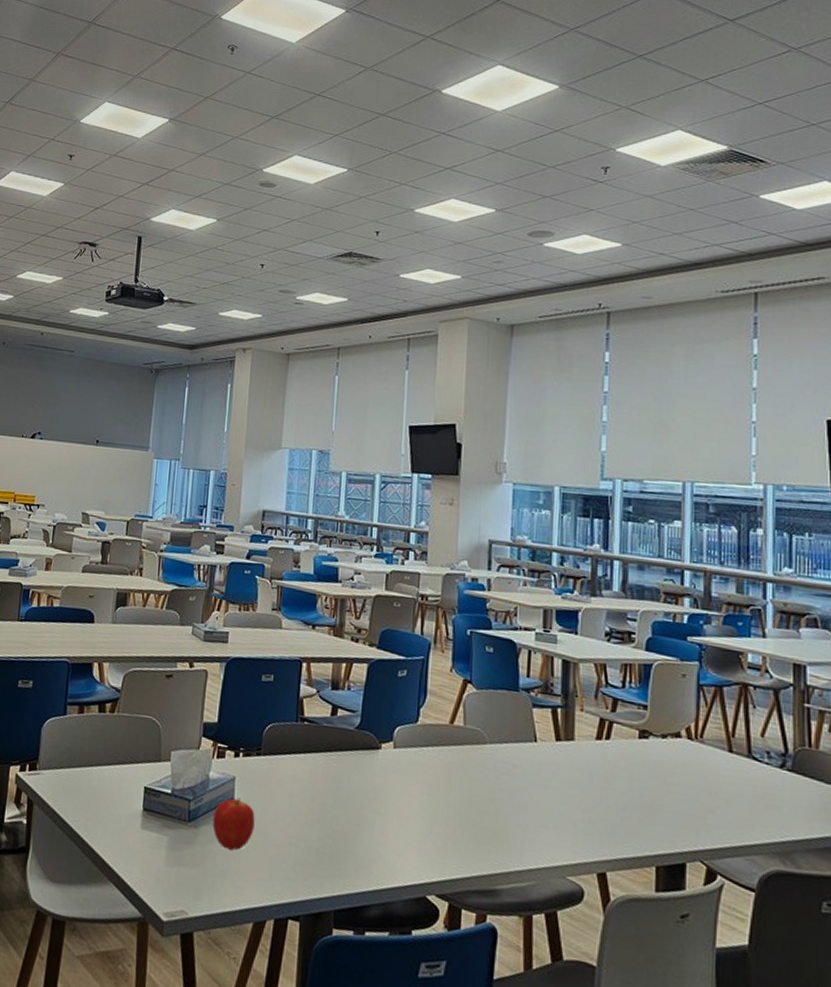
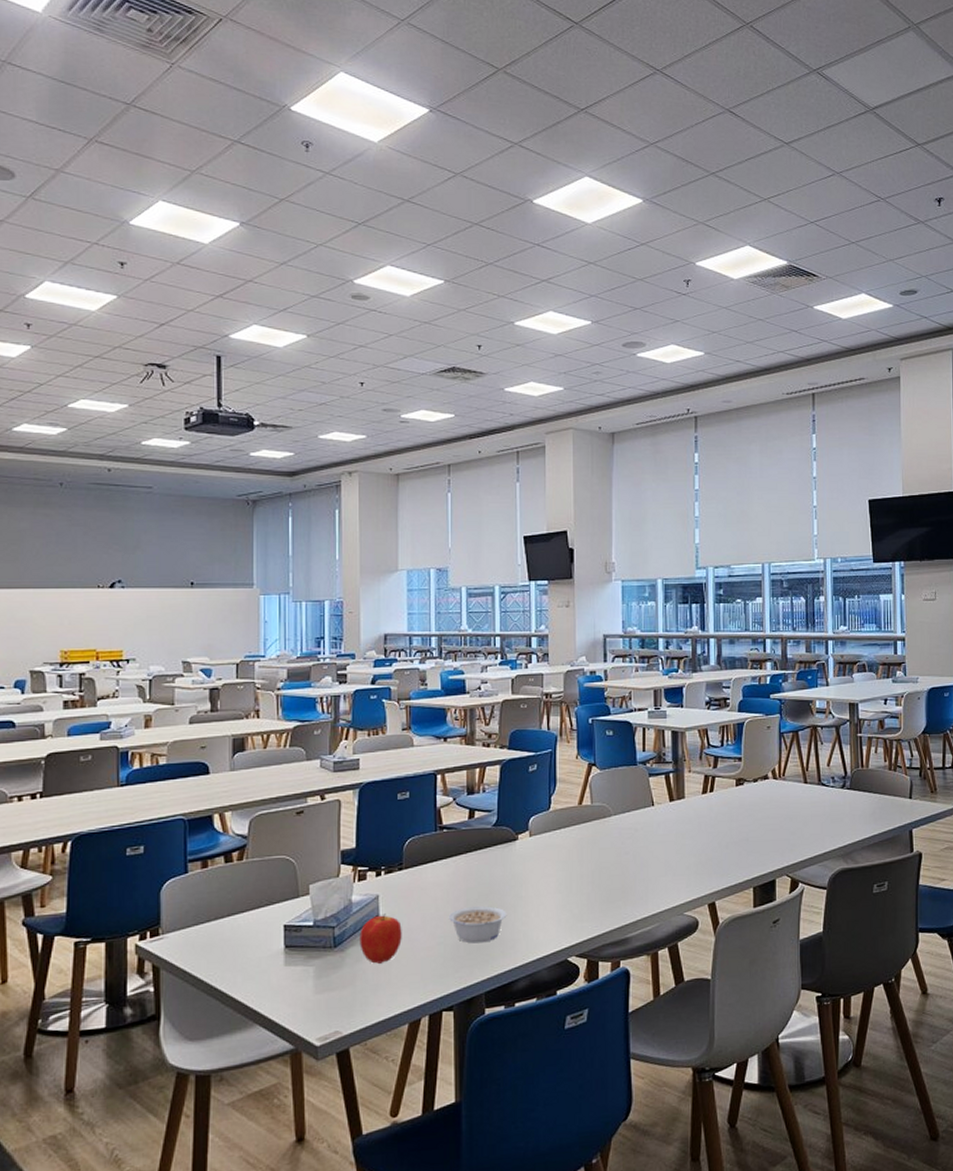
legume: none [302,810,364,855] -> present [448,906,507,943]

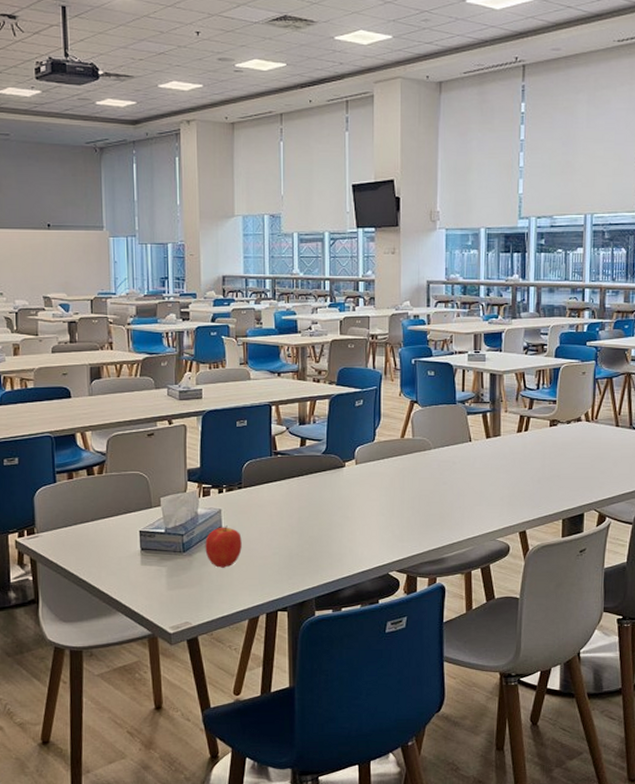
legume: present [448,906,507,943] -> none [282,524,335,555]

